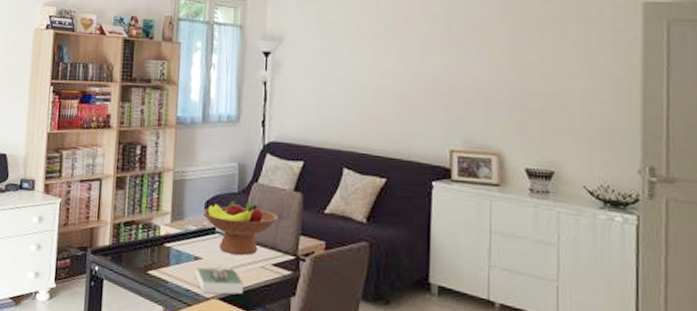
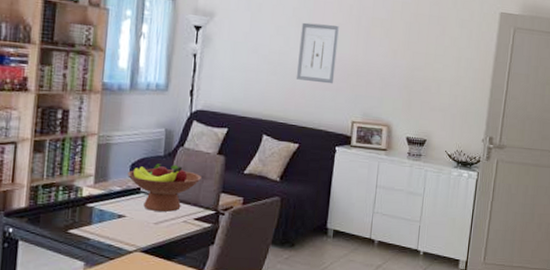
book: present [195,267,243,295] -> none [118,223,166,247]
wall art: none [377,37,424,107] -> present [296,22,339,84]

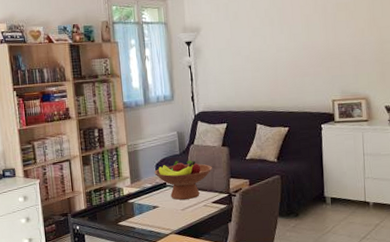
wall art: present [296,22,339,84] -> none [274,17,311,72]

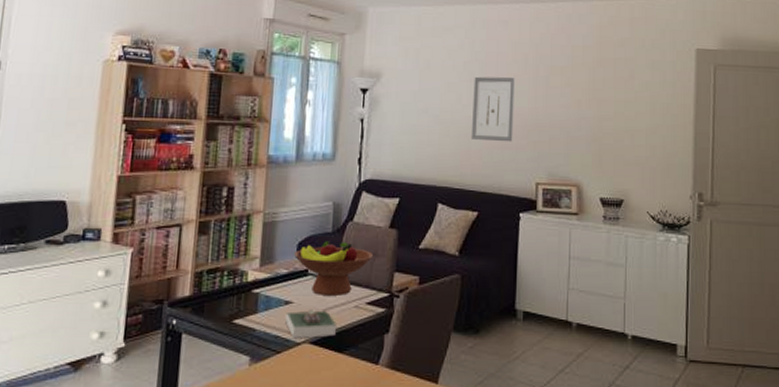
book: none [155,210,193,231] -> present [285,310,336,338]
wall art: none [274,17,311,72] -> present [470,76,515,142]

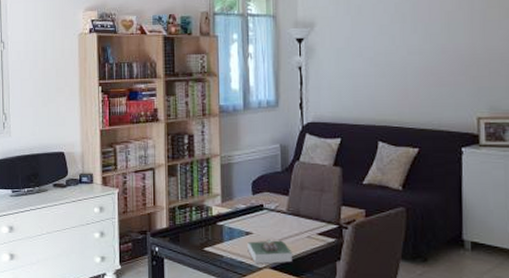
fruit bowl: present [295,241,373,296] -> none [250,179,320,227]
wall art: present [470,76,515,142] -> none [406,13,451,79]

